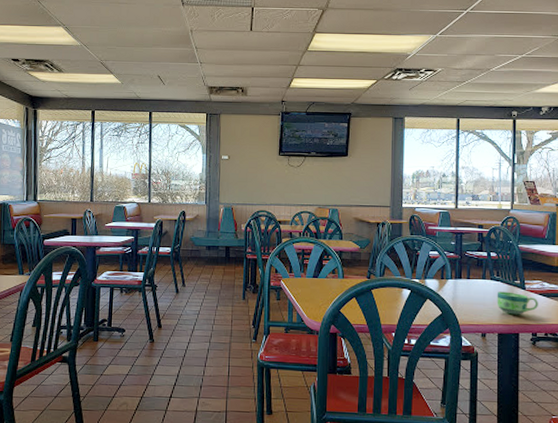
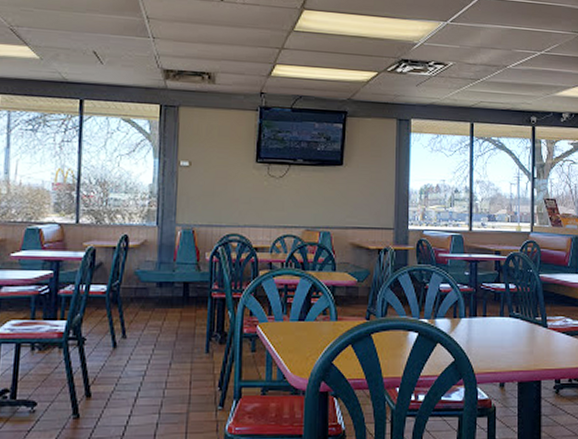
cup: present [497,291,538,315] -> none [516,331,561,358]

